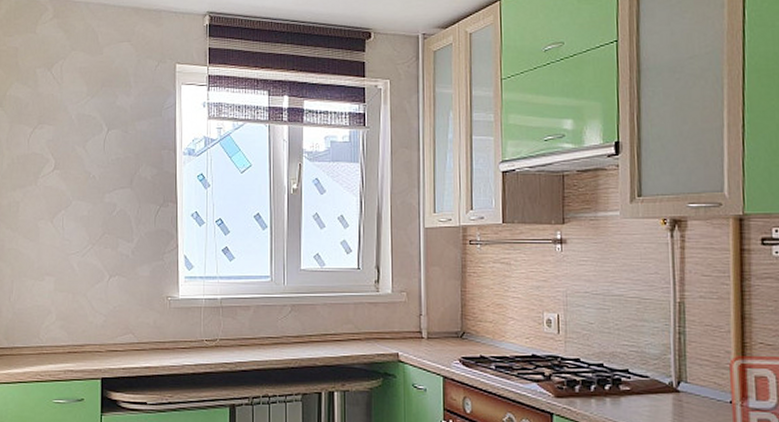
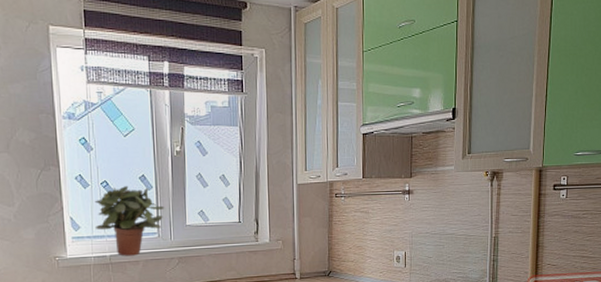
potted plant: none [207,225,278,300] -> present [94,186,164,256]

